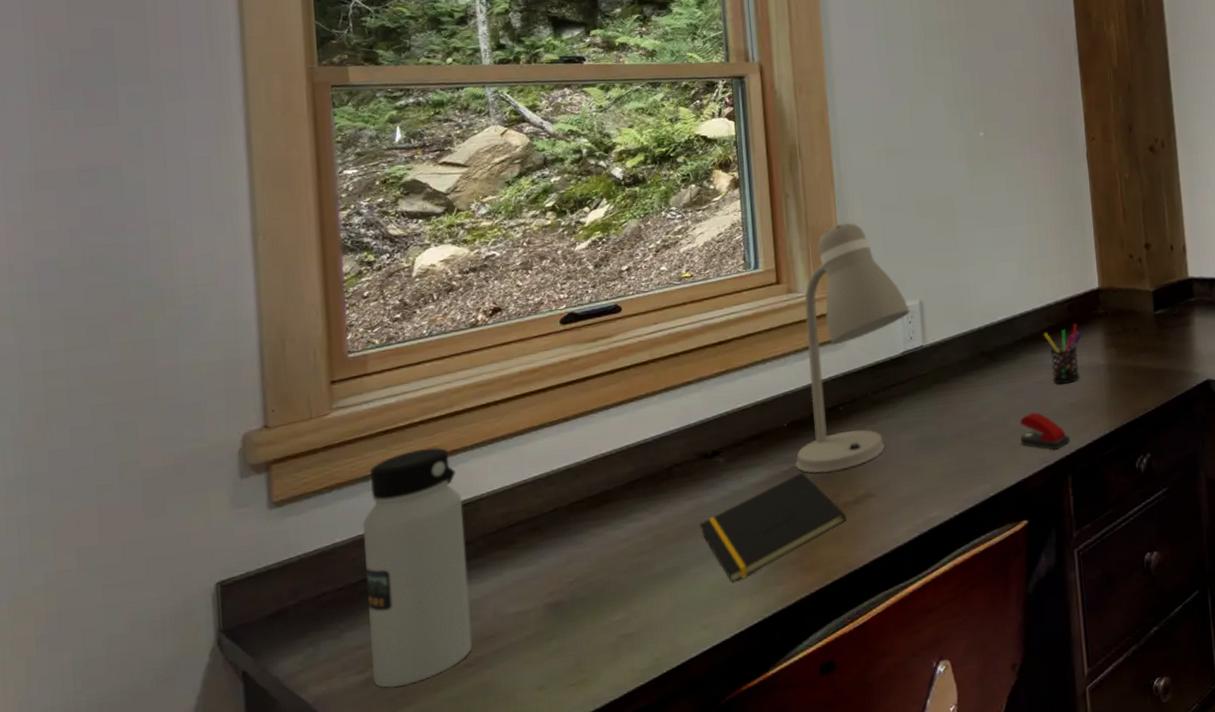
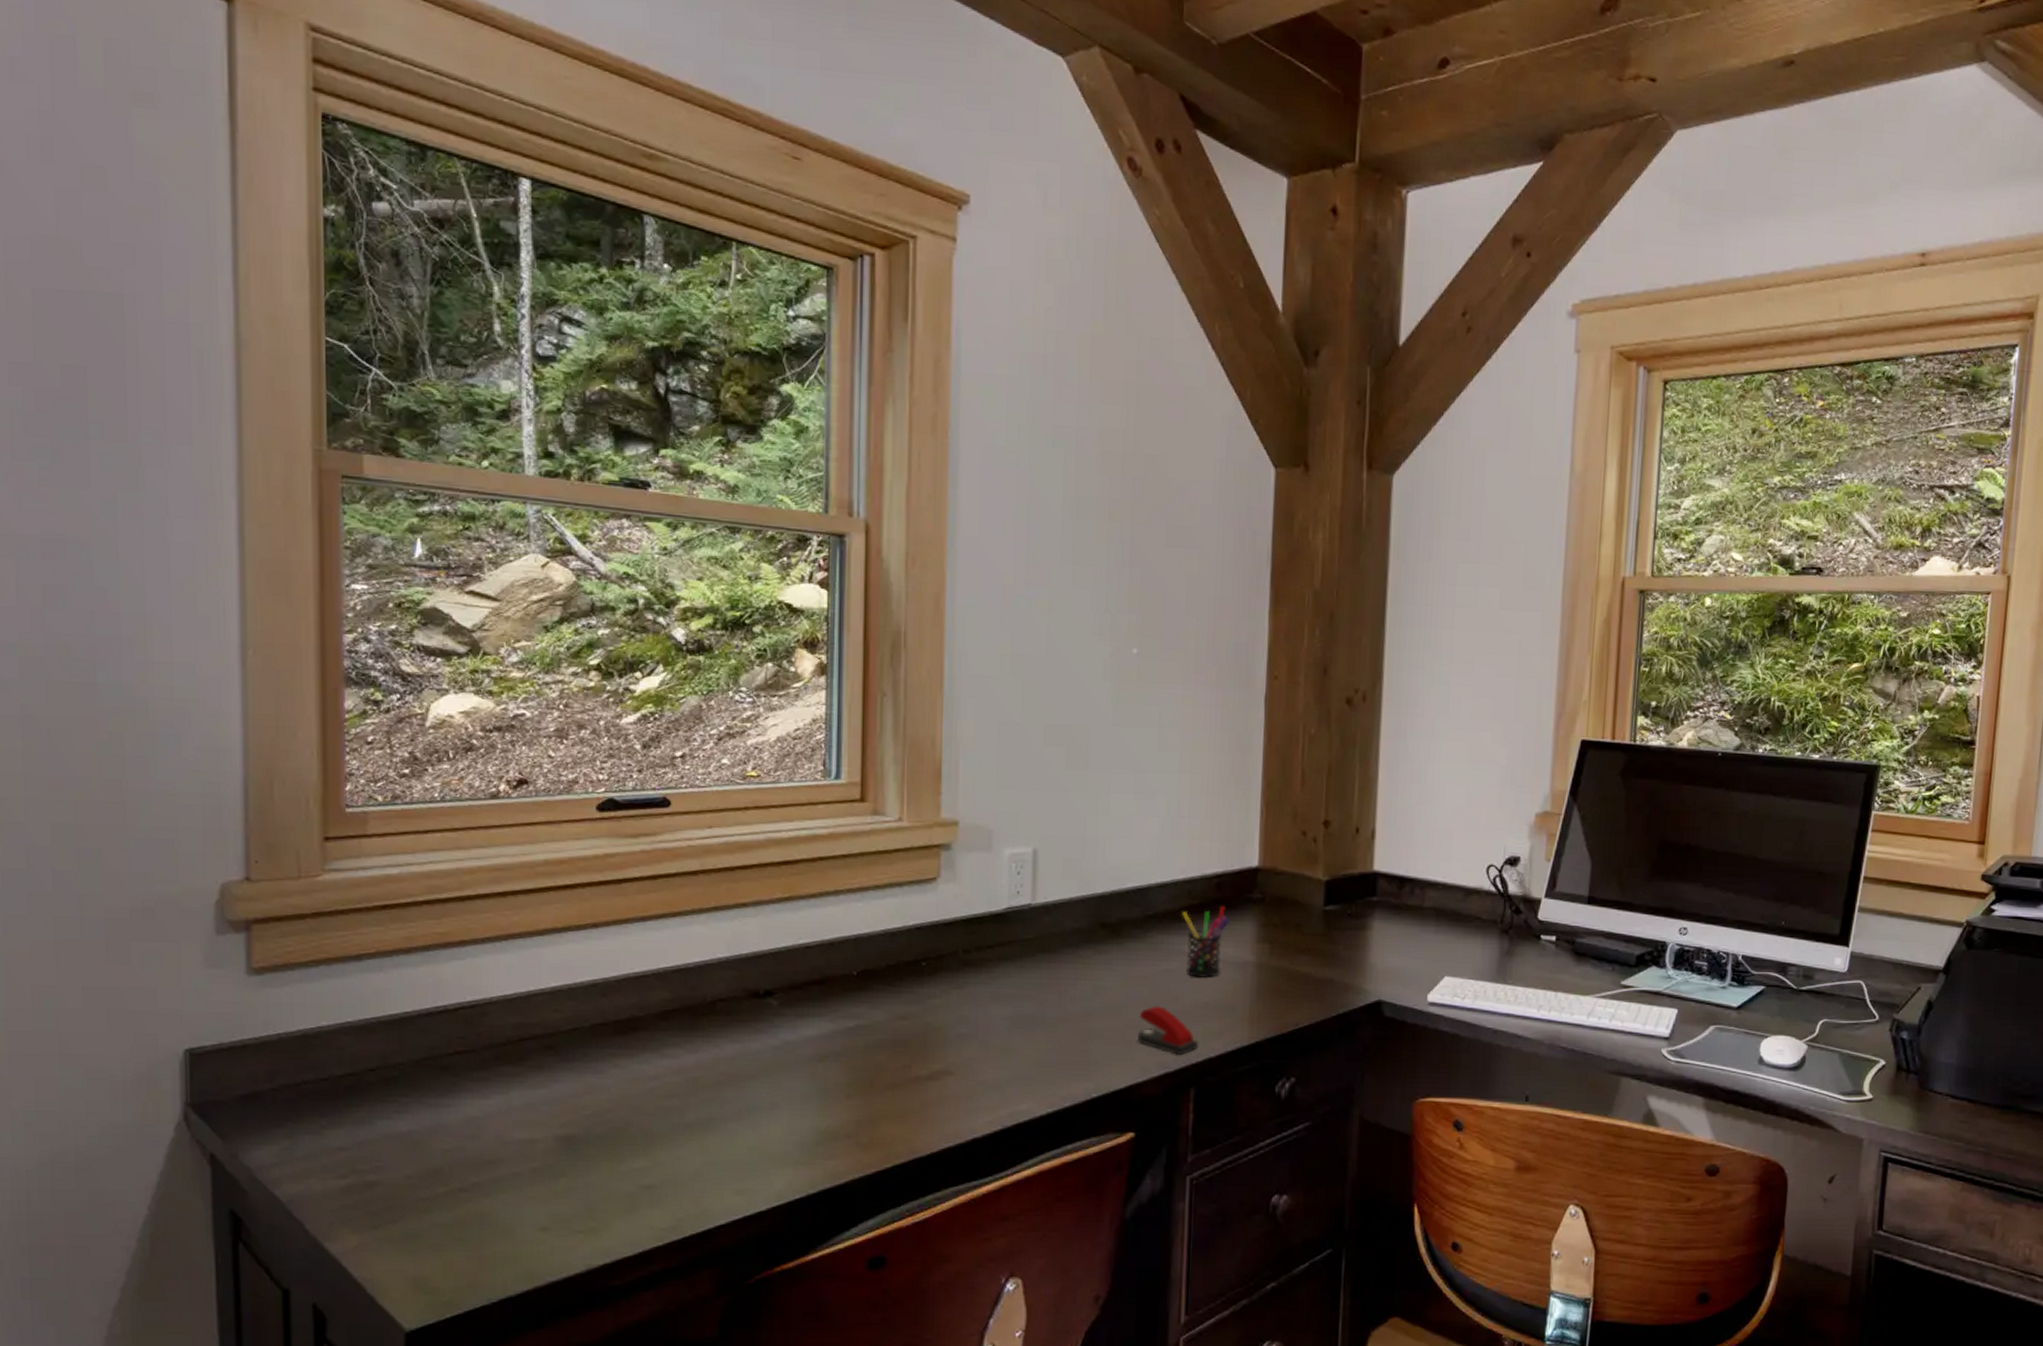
water bottle: present [363,447,473,688] -> none [353,933,470,1201]
notepad: present [699,472,847,583] -> none [742,1032,917,1147]
desk lamp: present [796,223,910,474] -> none [863,738,1020,1039]

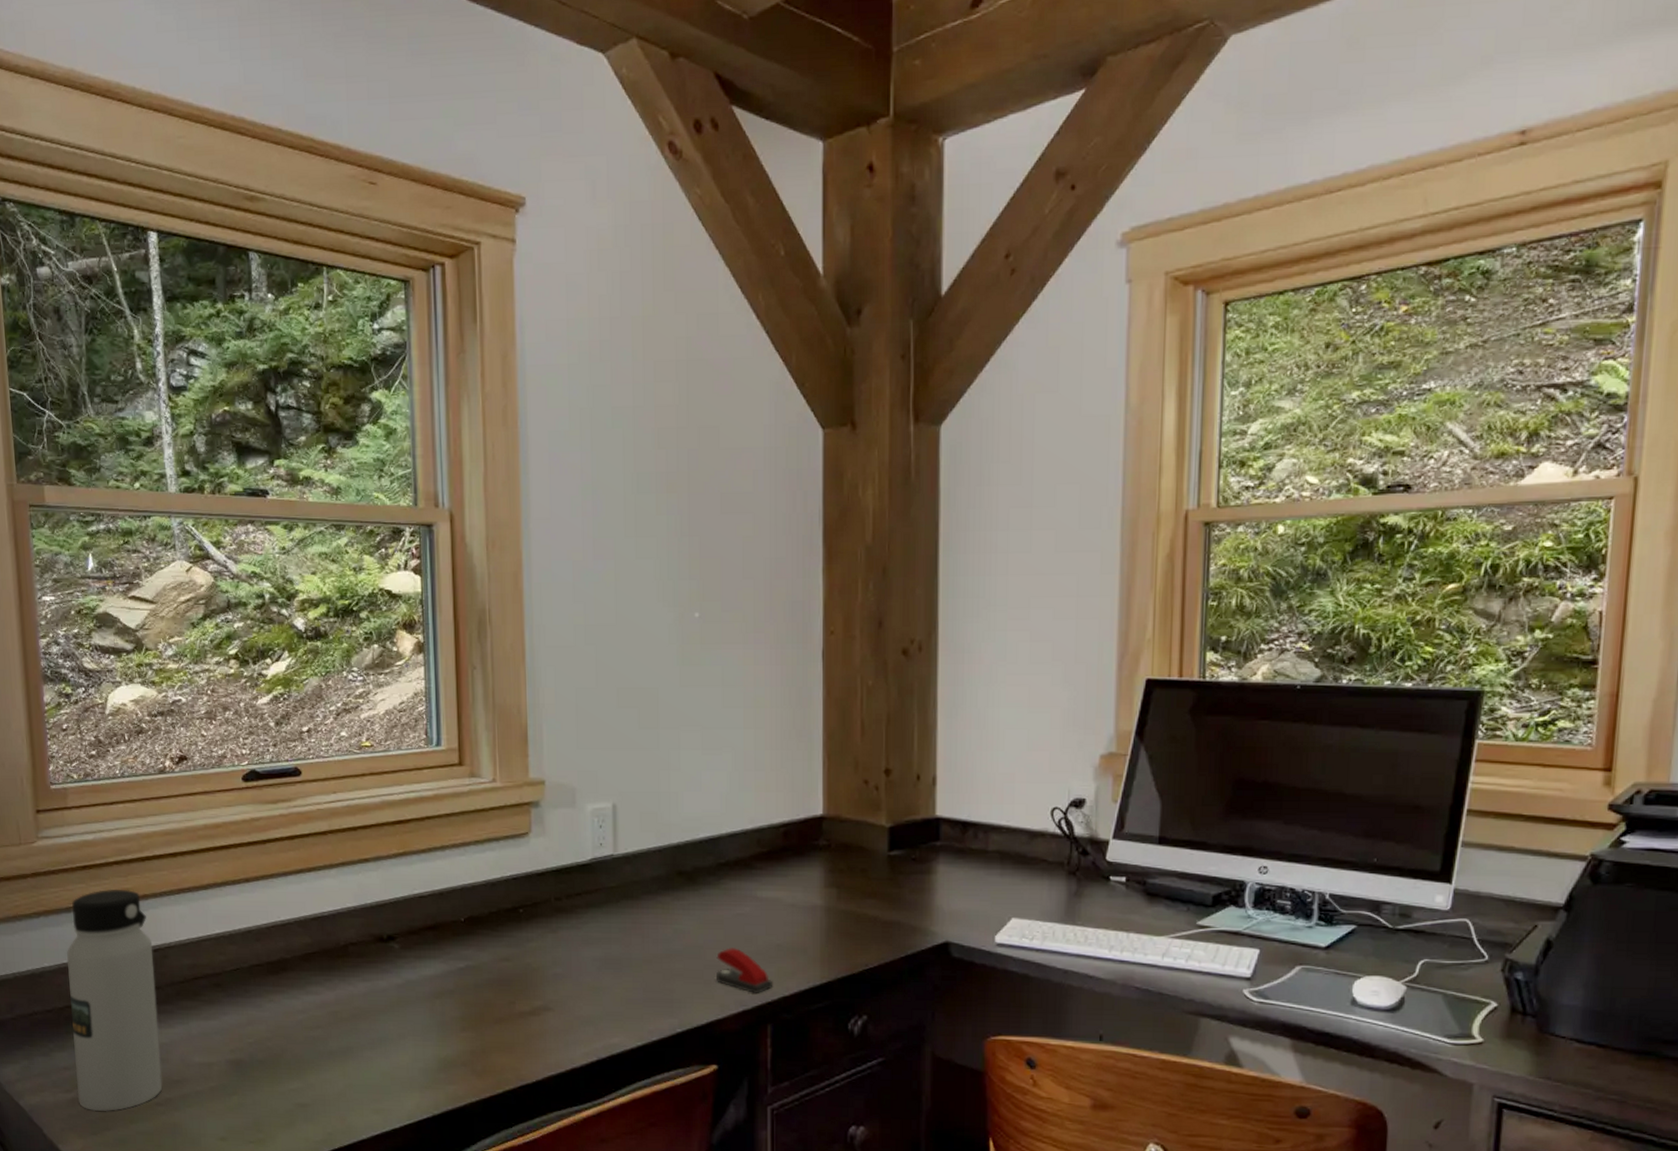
water bottle: none [353,933,470,1201] -> present [67,889,163,1112]
pen holder: present [1182,906,1229,979] -> none [752,853,797,922]

